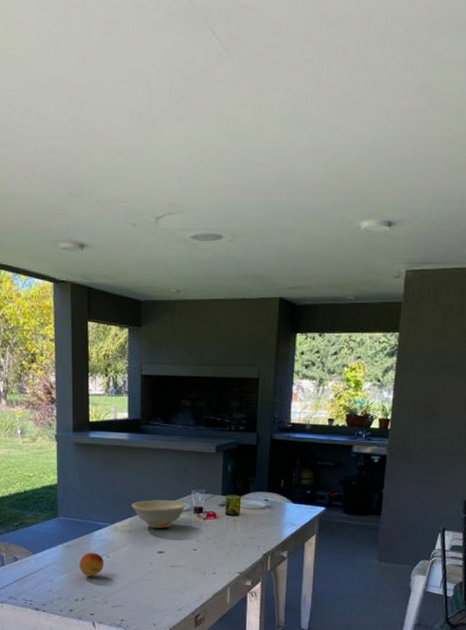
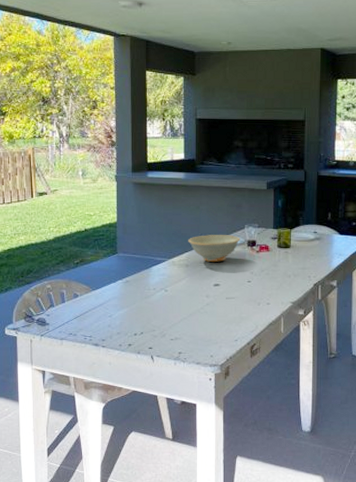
fruit: present [79,552,105,577] -> none [138,287,163,311]

